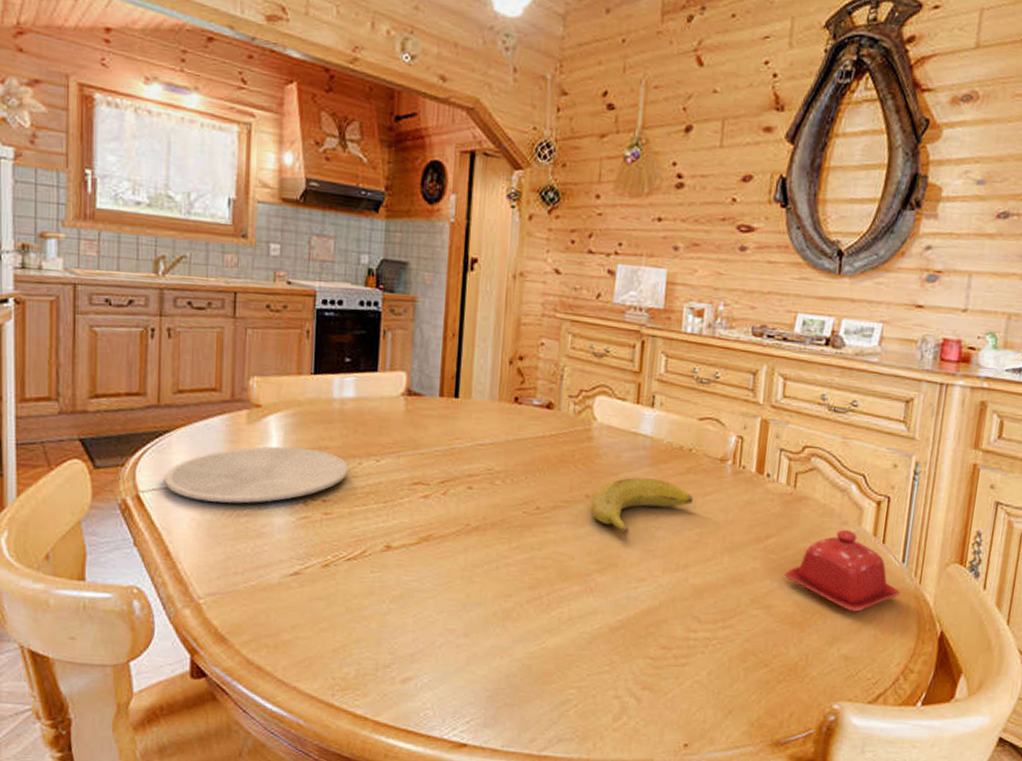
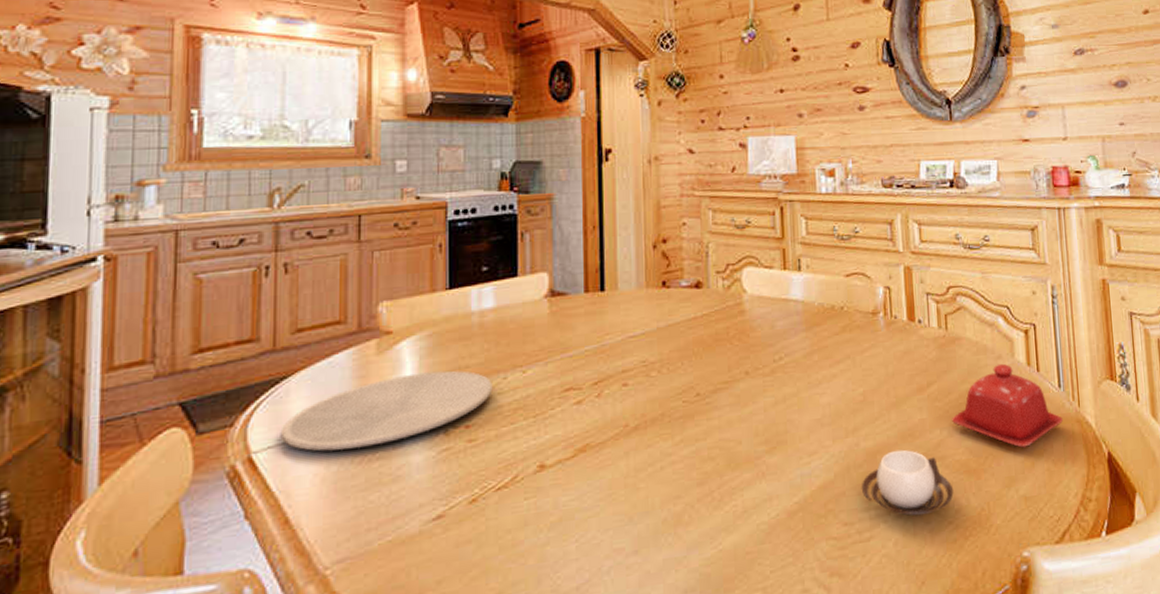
fruit: present [590,477,693,538] -> none [751,343,852,411]
cup: none [683,591,775,654] -> present [861,449,954,516]

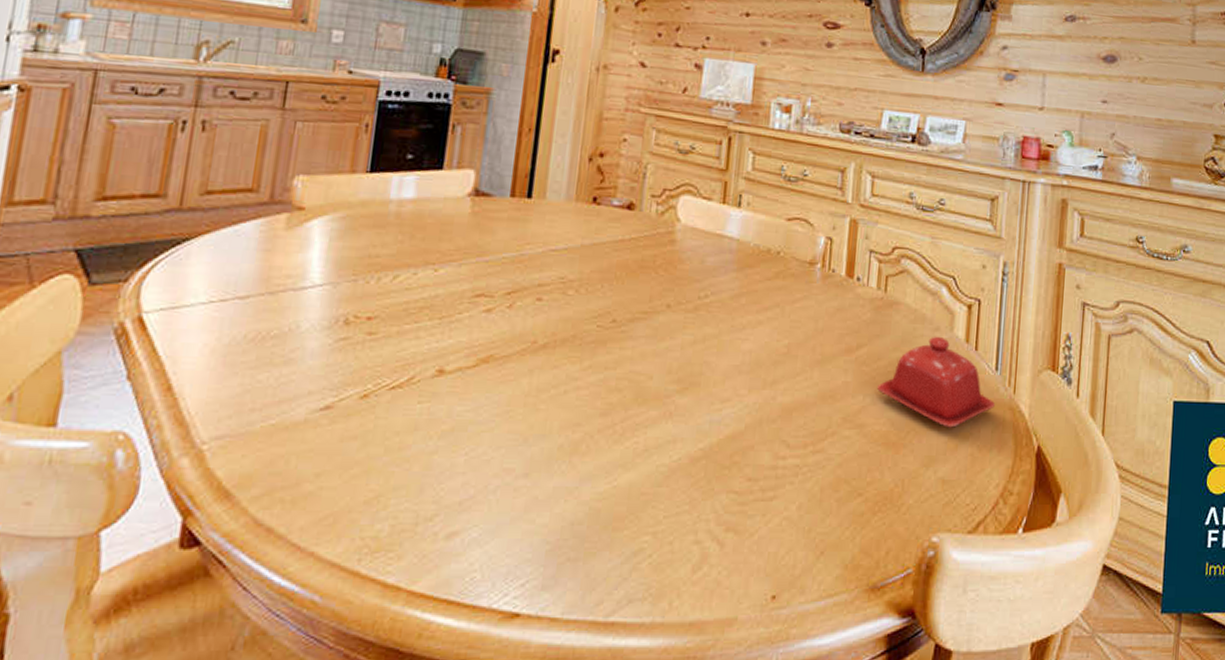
plate: present [280,370,493,452] -> none [174,255,402,324]
cup: present [861,449,954,516] -> none [771,410,869,482]

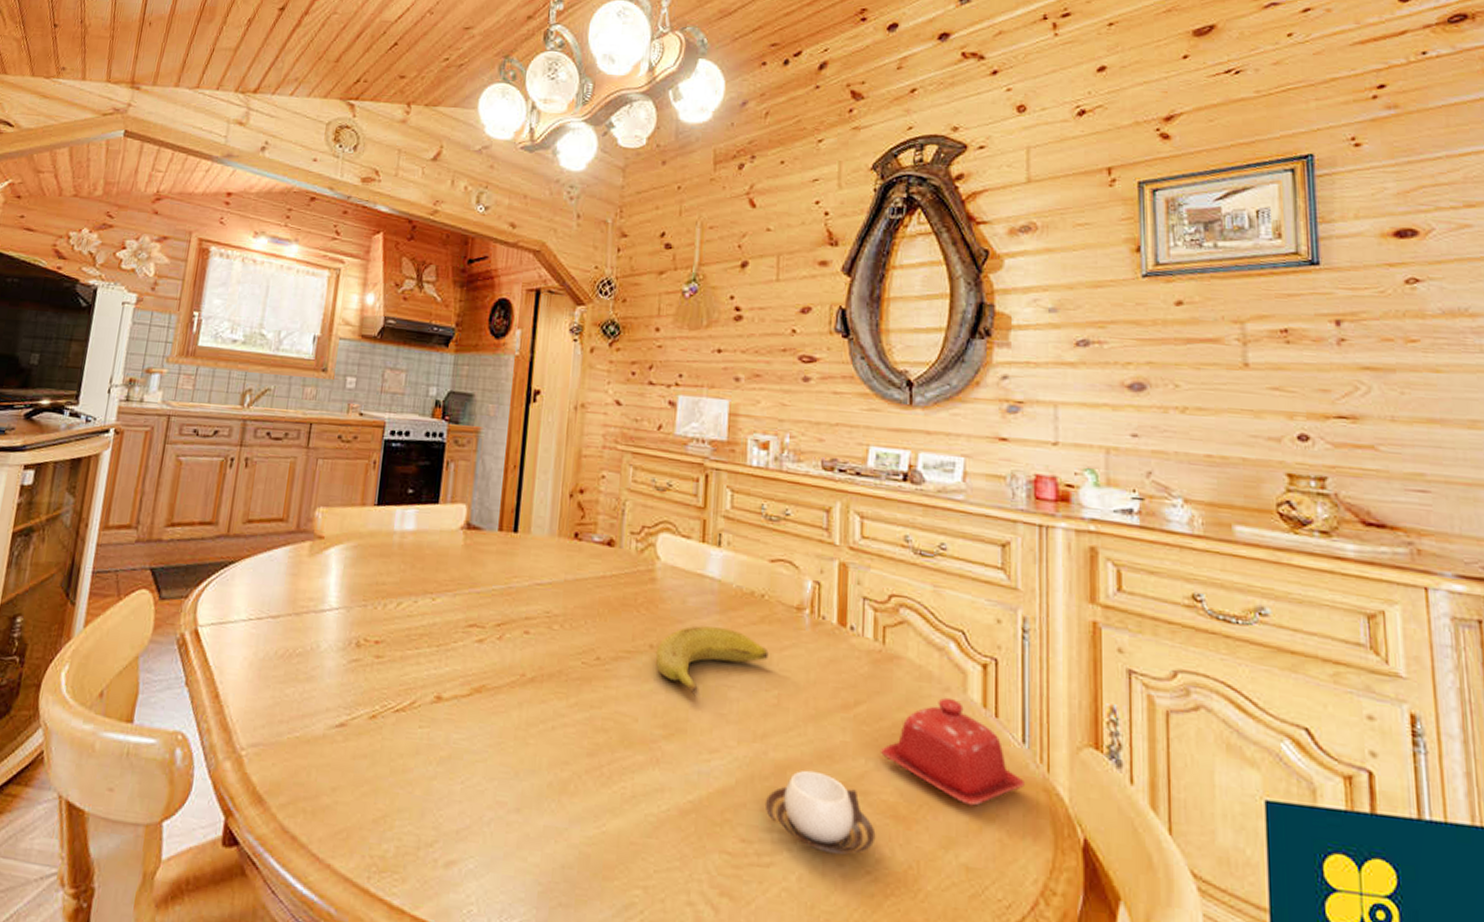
fruit: none [671,284,781,353] -> present [655,626,769,698]
cup: none [771,410,869,482] -> present [764,770,876,855]

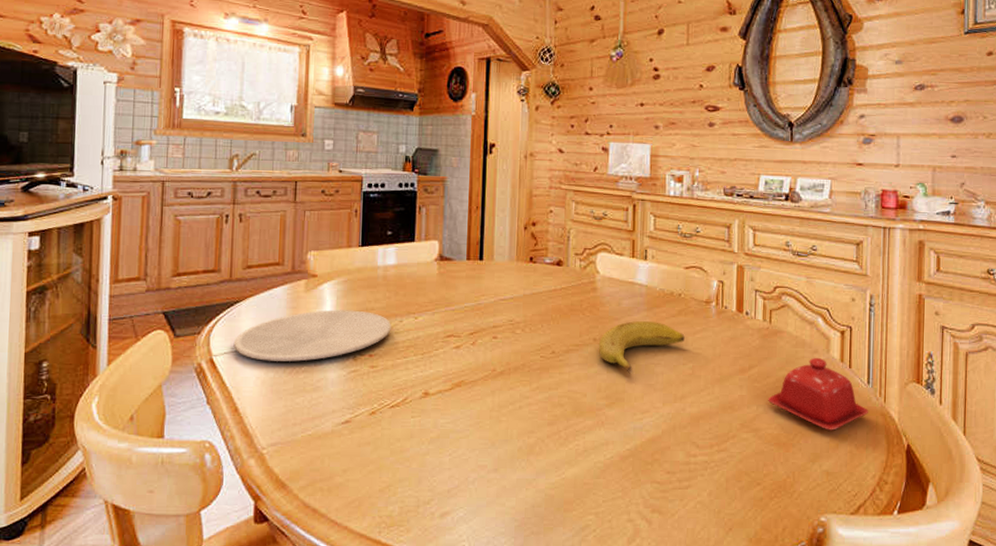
plate: none [222,580,404,643] -> present [233,309,391,362]
cup: present [764,770,876,855] -> none [684,418,764,475]

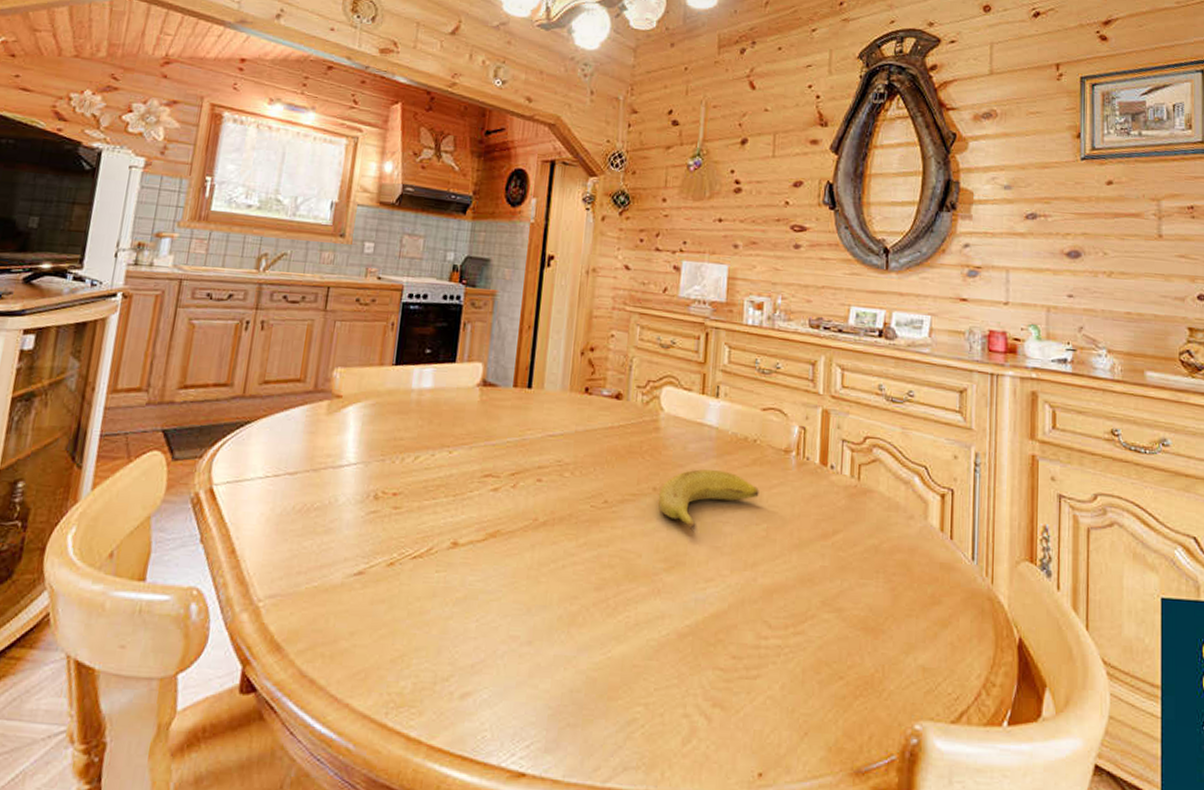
plate: present [233,309,391,362] -> none [238,437,422,497]
butter dish: present [767,357,868,431] -> none [853,524,973,616]

